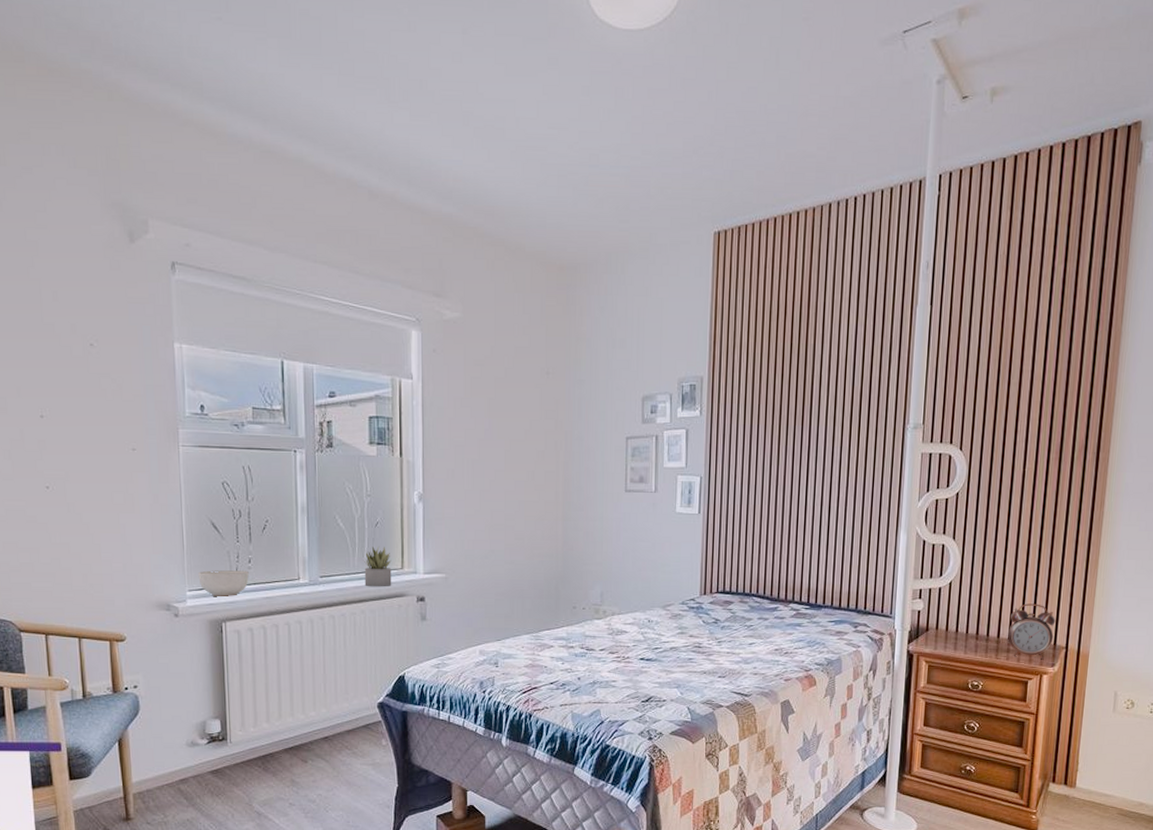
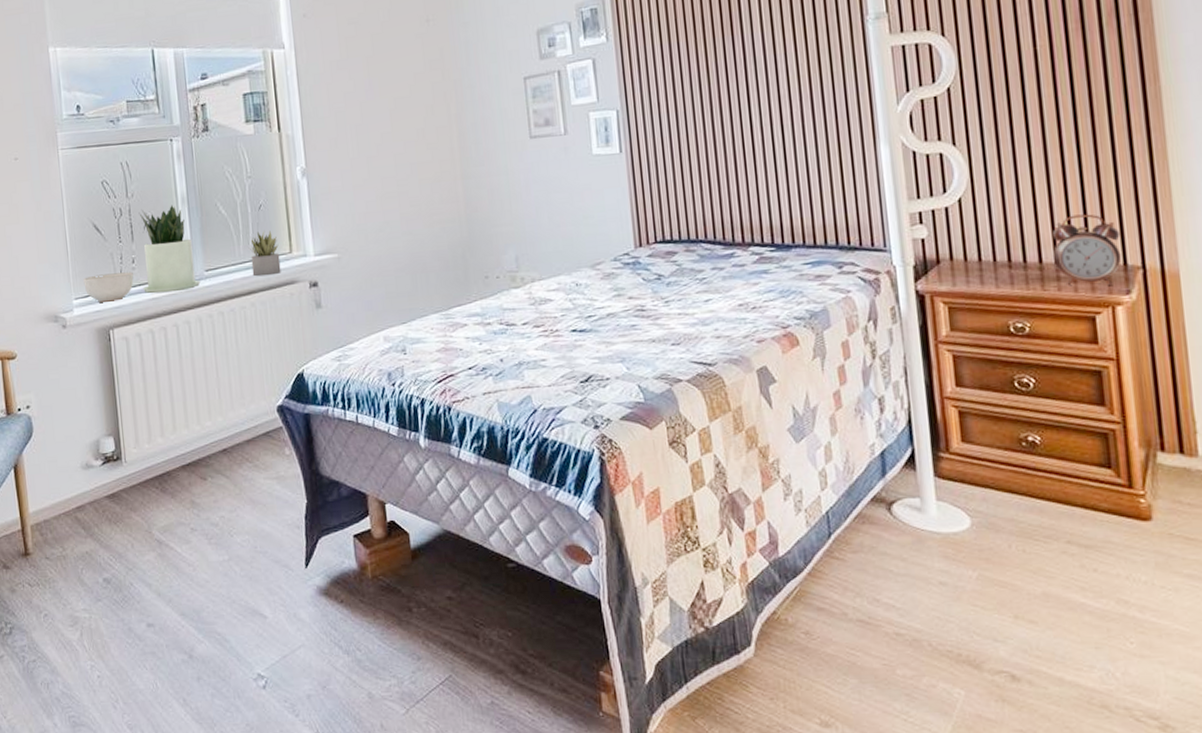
planter: none [257,513,315,594] -> present [139,205,201,294]

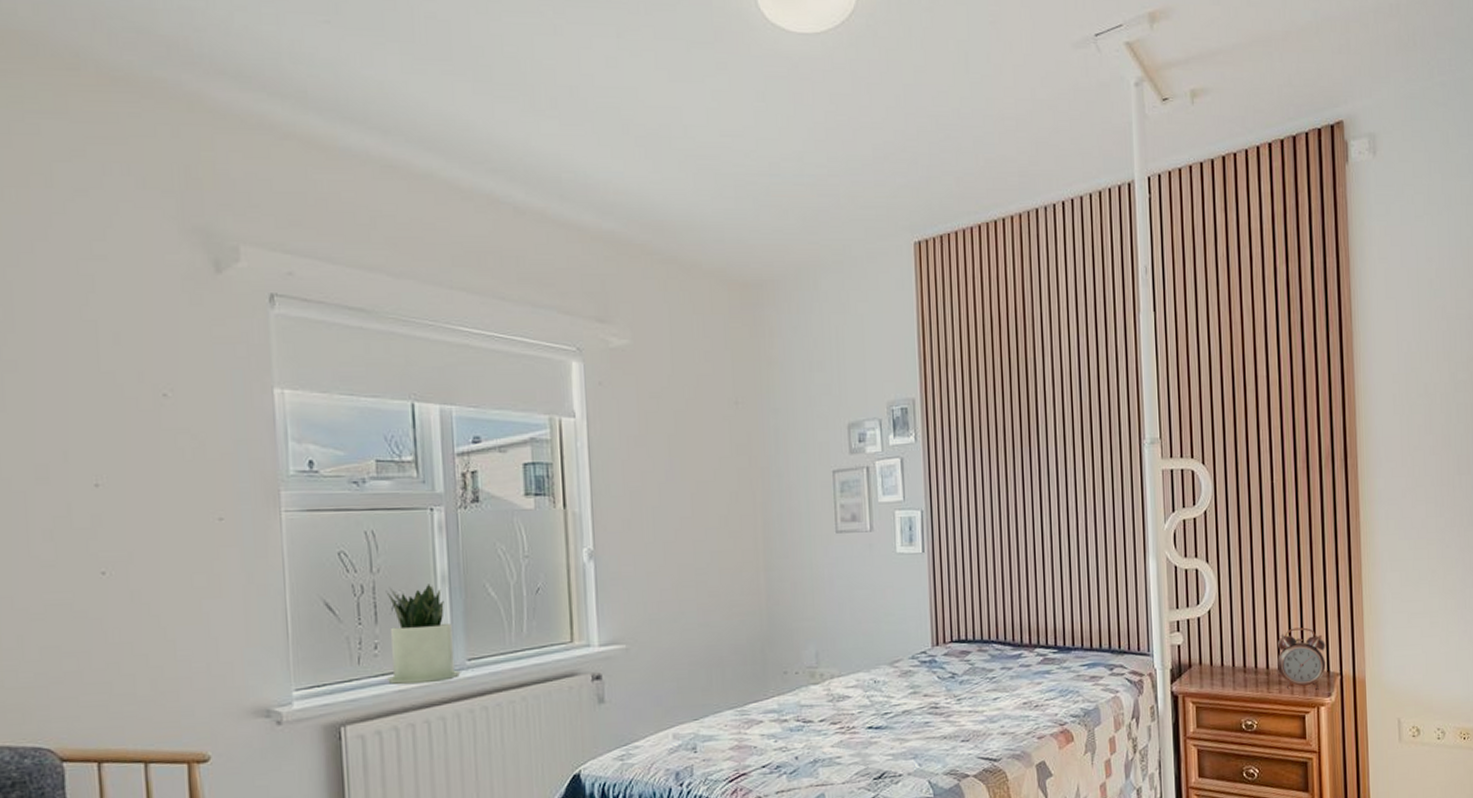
bowl: present [83,272,134,303] -> none [308,659,375,695]
succulent plant: present [248,231,281,277] -> none [522,617,560,668]

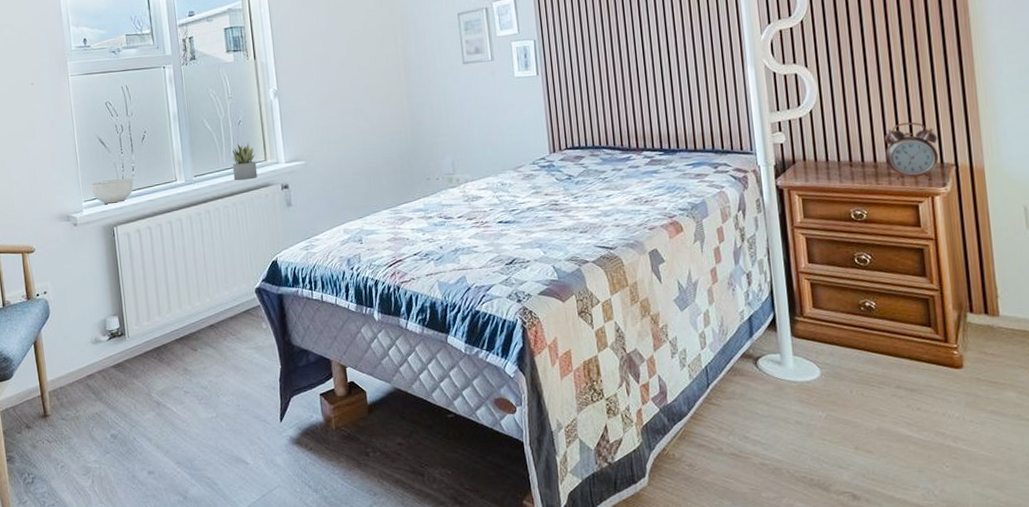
bowl: none [308,659,375,695] -> present [91,178,134,205]
planter: present [385,584,461,685] -> none [137,122,190,196]
succulent plant: none [522,617,560,668] -> present [230,142,258,181]

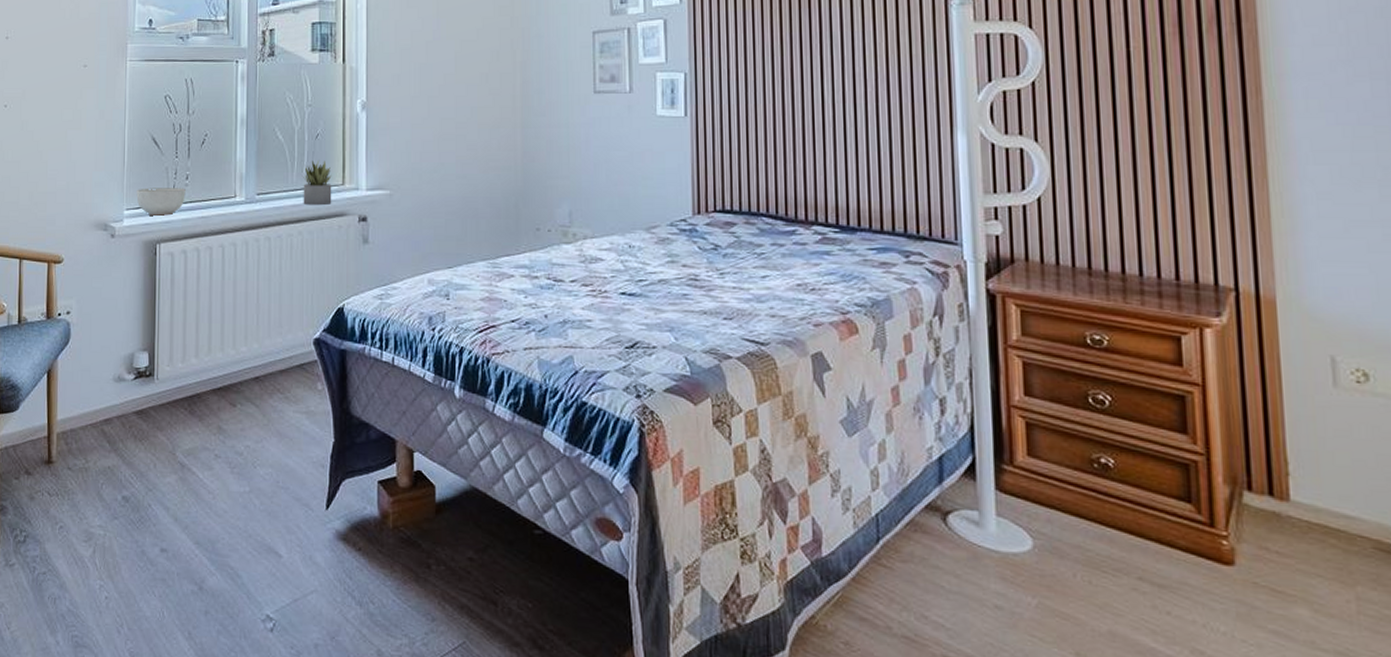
alarm clock: present [884,122,939,181] -> none [1136,227,1212,306]

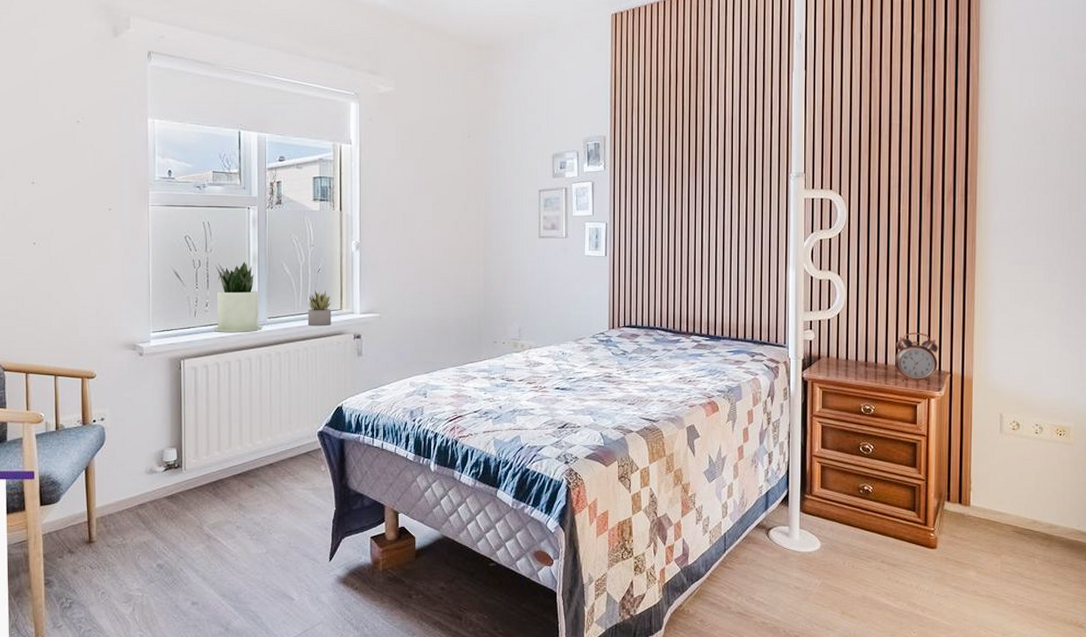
bowl: present [136,188,186,217] -> none [161,313,206,338]
planter: none [193,126,251,213] -> present [212,262,263,333]
alarm clock: none [1136,227,1212,306] -> present [894,332,939,385]

